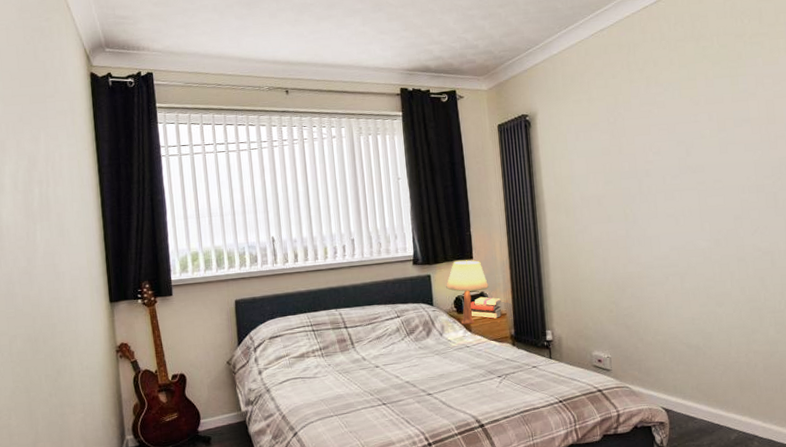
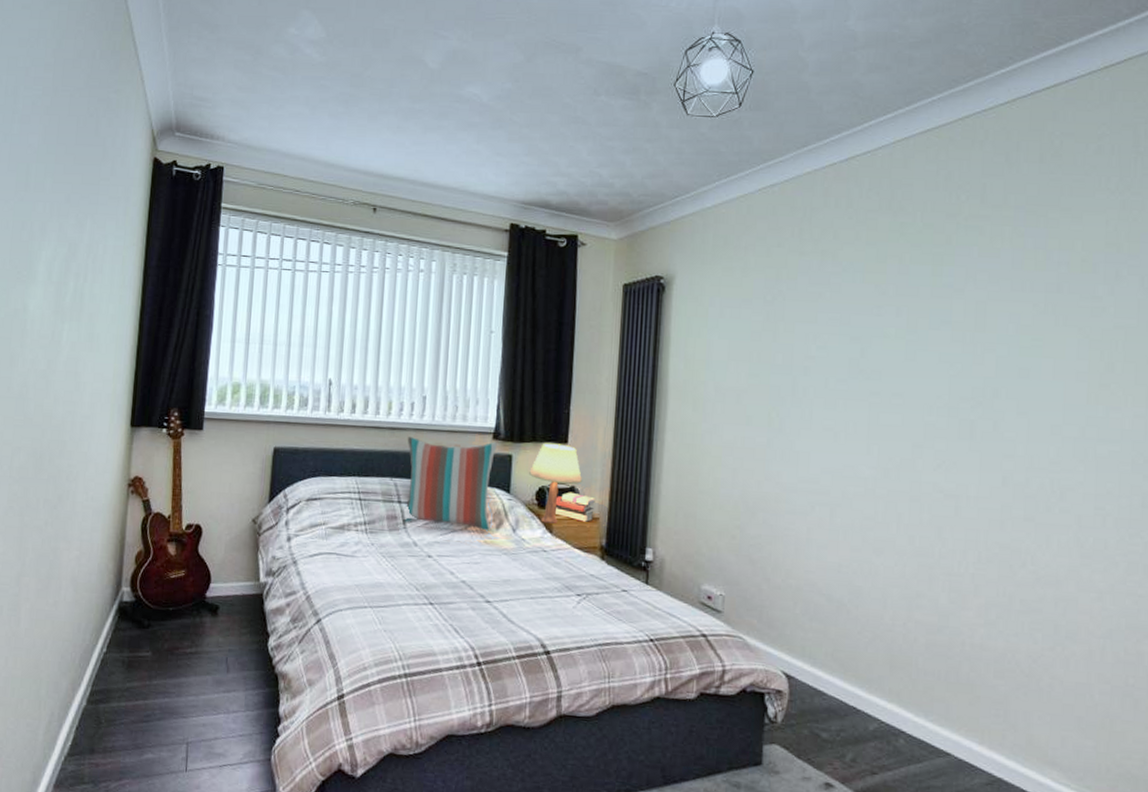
pillow: none [344,266,423,344] -> present [402,437,497,532]

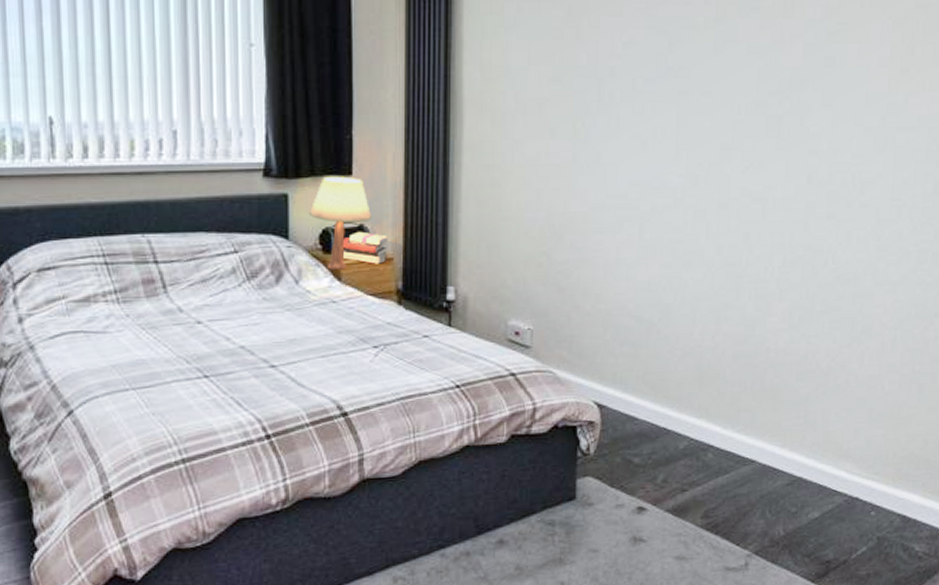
pillow: present [402,437,497,532] -> none [157,180,270,287]

